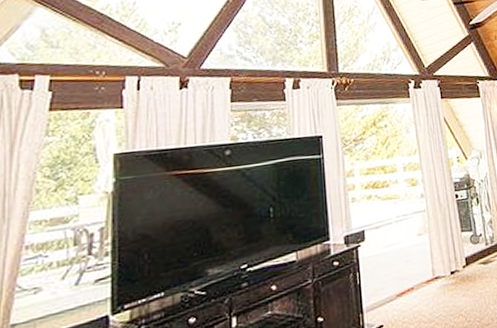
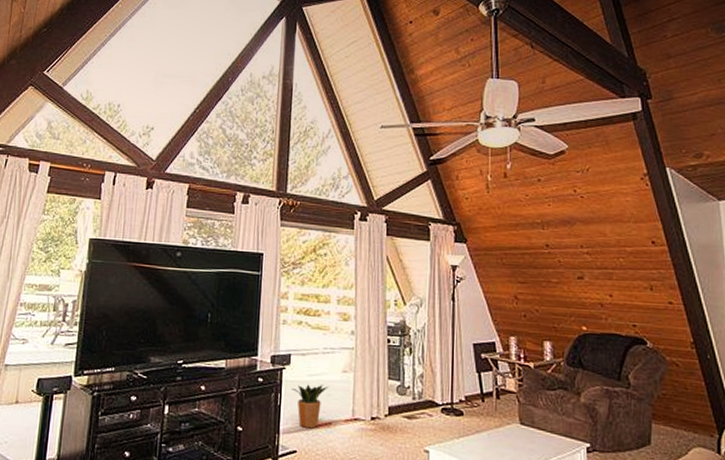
potted plant: none [370,252,407,301] -> present [292,384,329,429]

